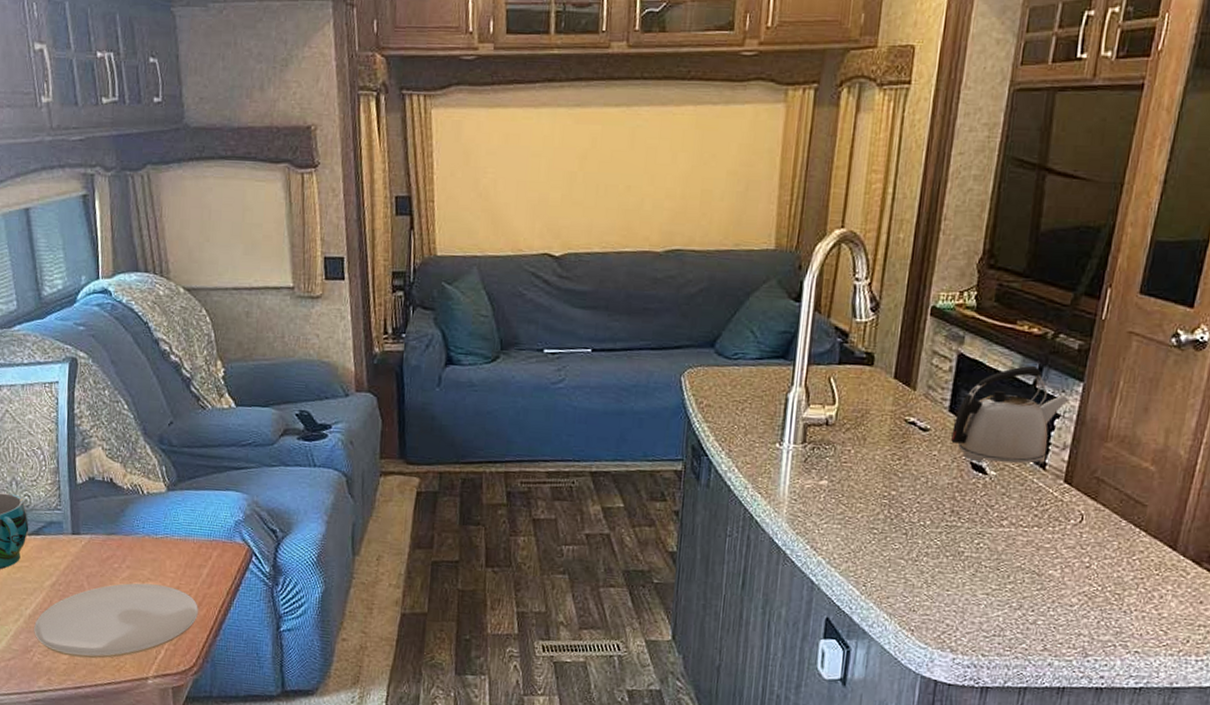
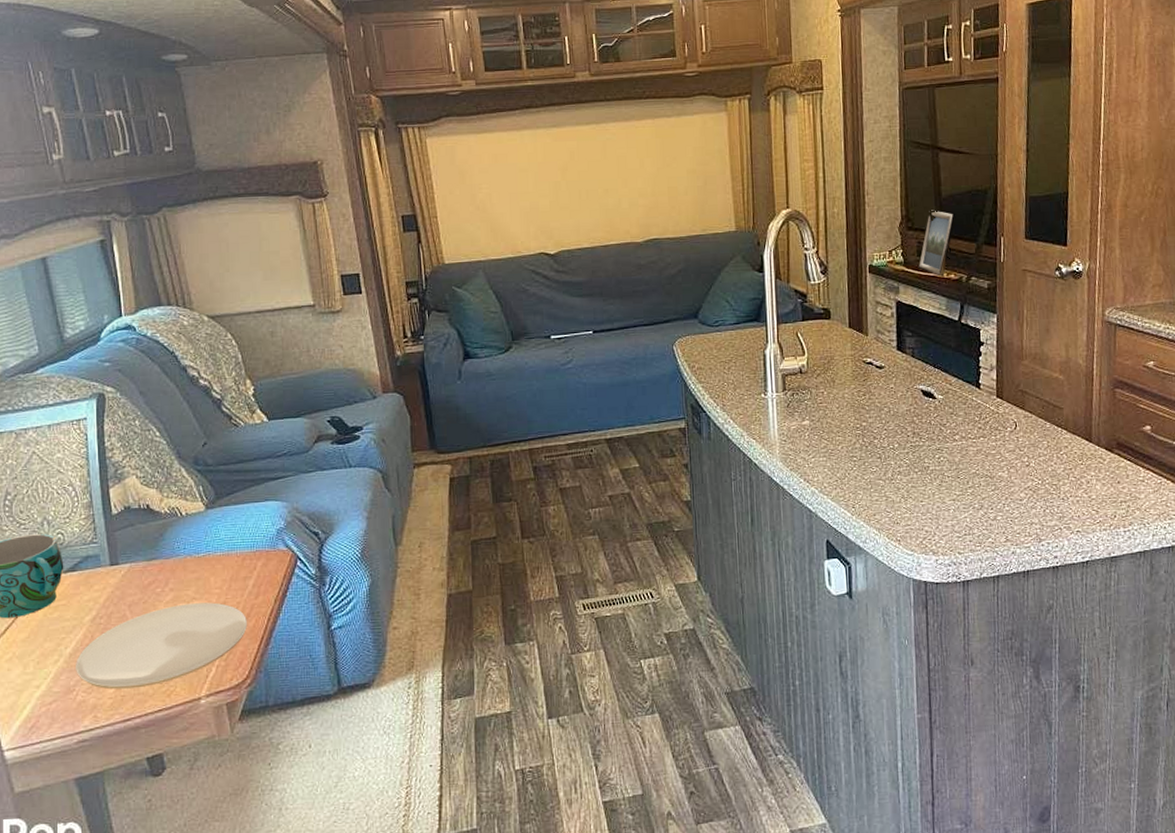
kettle: present [951,365,1070,465] -> none [902,304,989,390]
picture frame: none [994,246,1054,330] -> present [918,210,956,277]

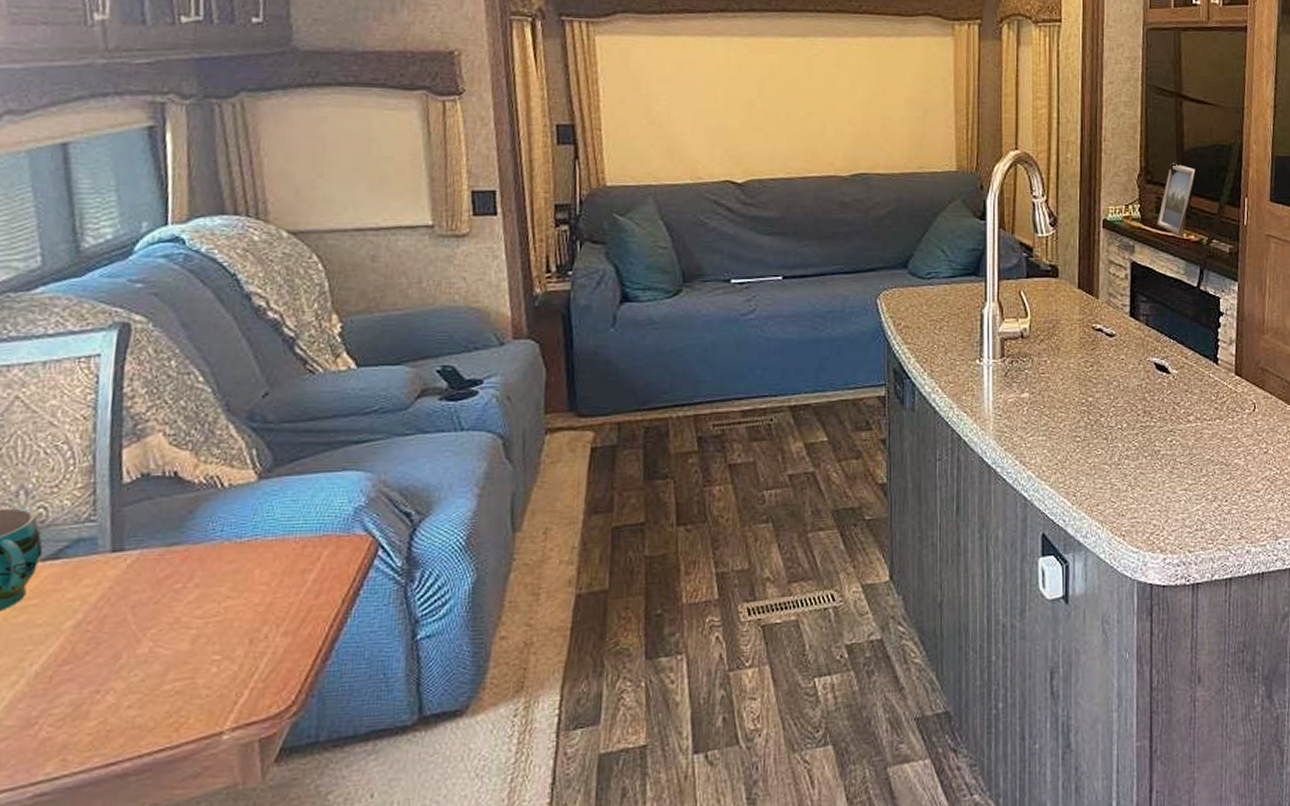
plate: present [76,602,247,689] -> none [42,603,301,722]

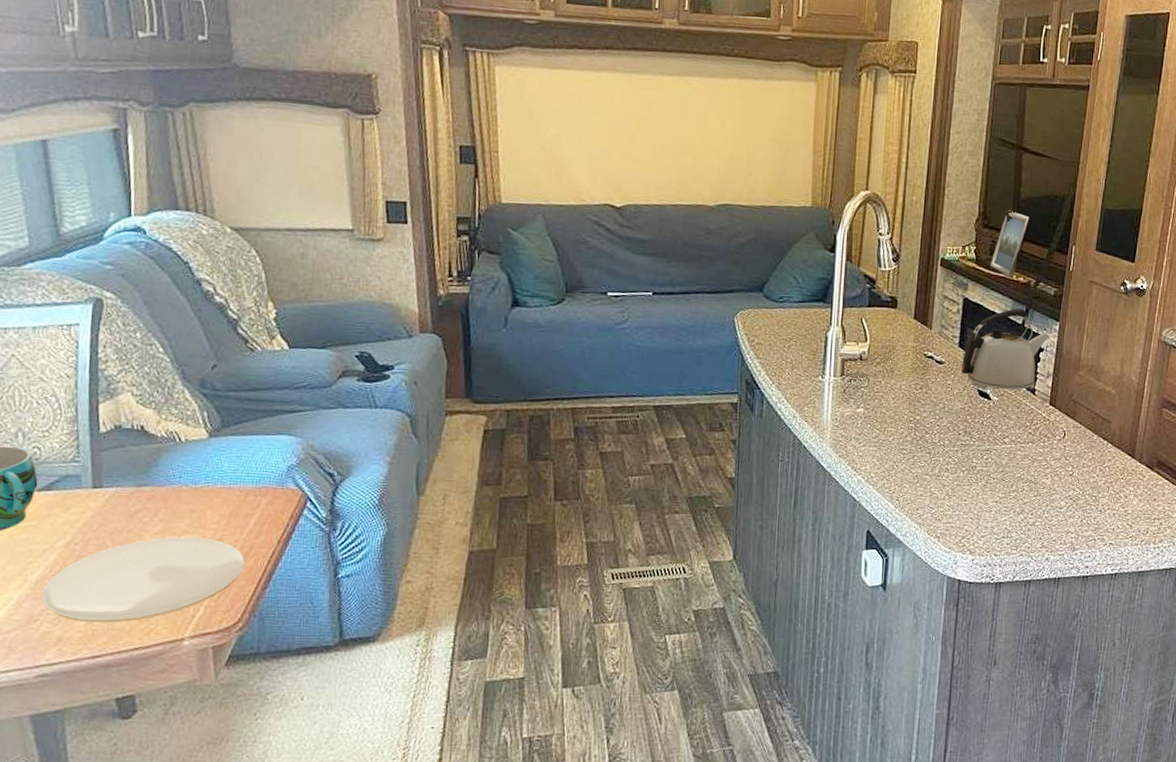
plate: none [42,603,301,722] -> present [41,536,245,623]
kettle: none [1135,269,1229,363] -> present [962,308,1050,391]

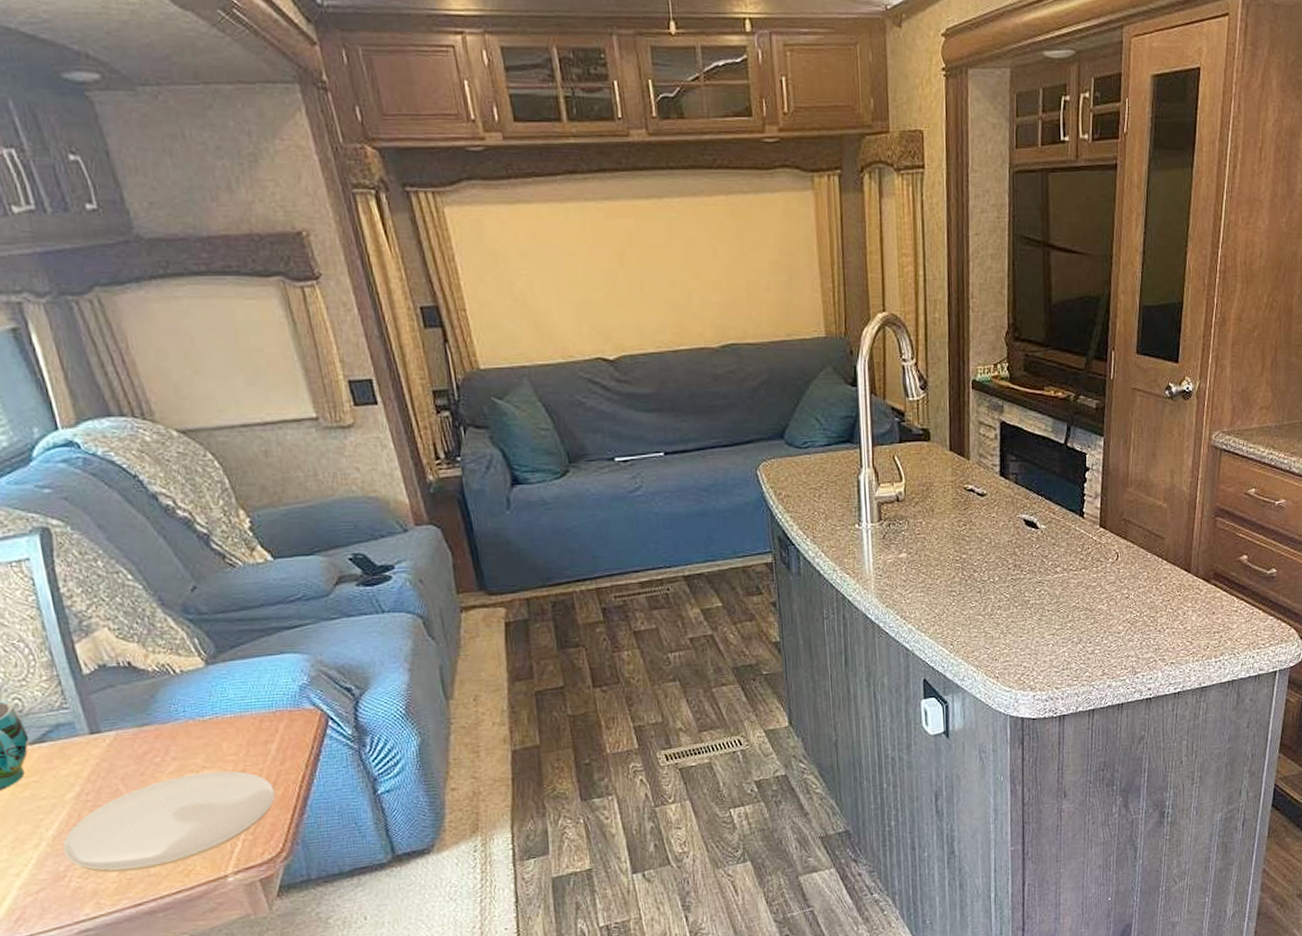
kettle: present [962,308,1050,391] -> none [1005,426,1095,519]
picture frame: present [990,210,1032,279] -> none [1025,318,1066,395]

